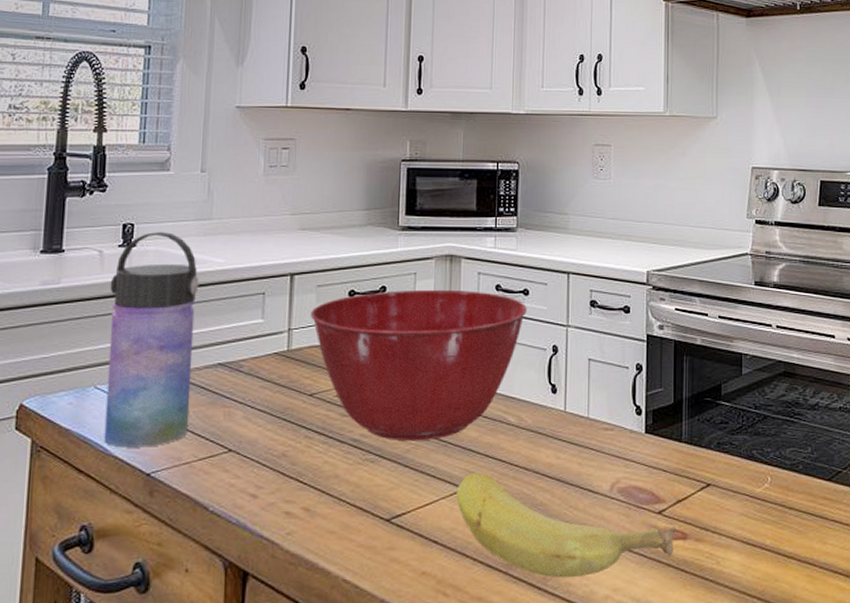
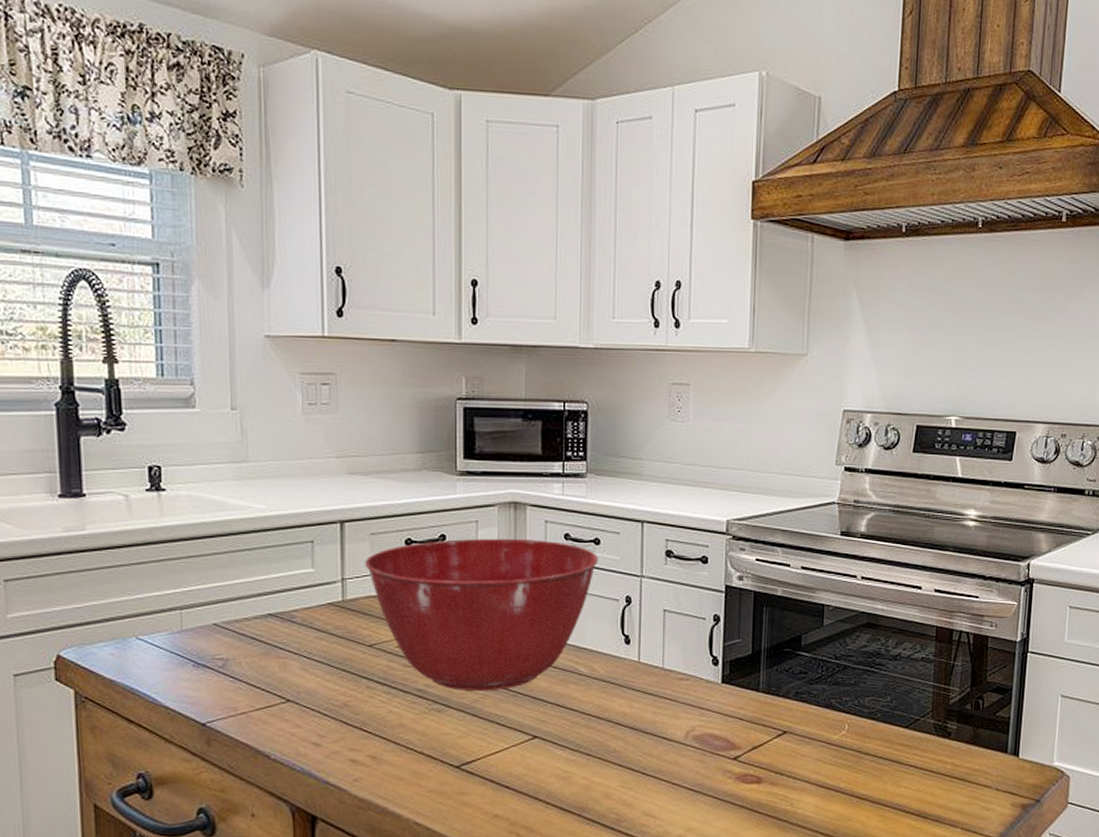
water bottle: present [104,231,199,448] -> none [141,474,242,698]
fruit: present [456,473,676,578] -> none [527,721,751,820]

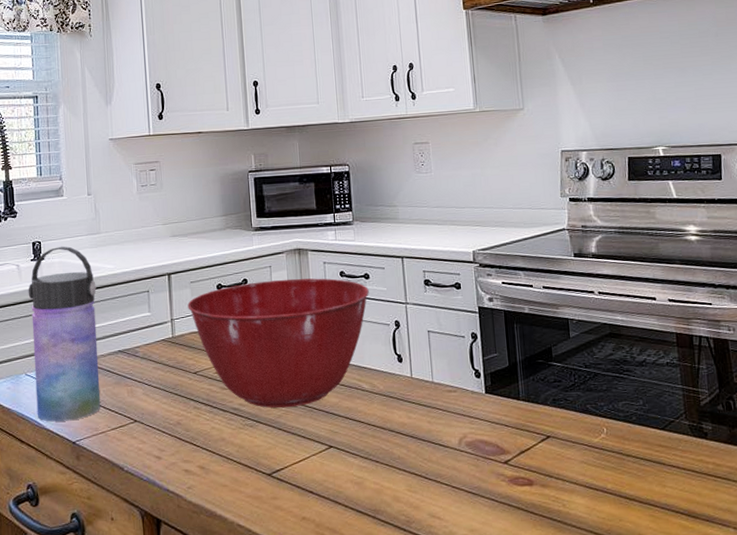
water bottle: none [141,474,242,698] -> present [28,246,101,422]

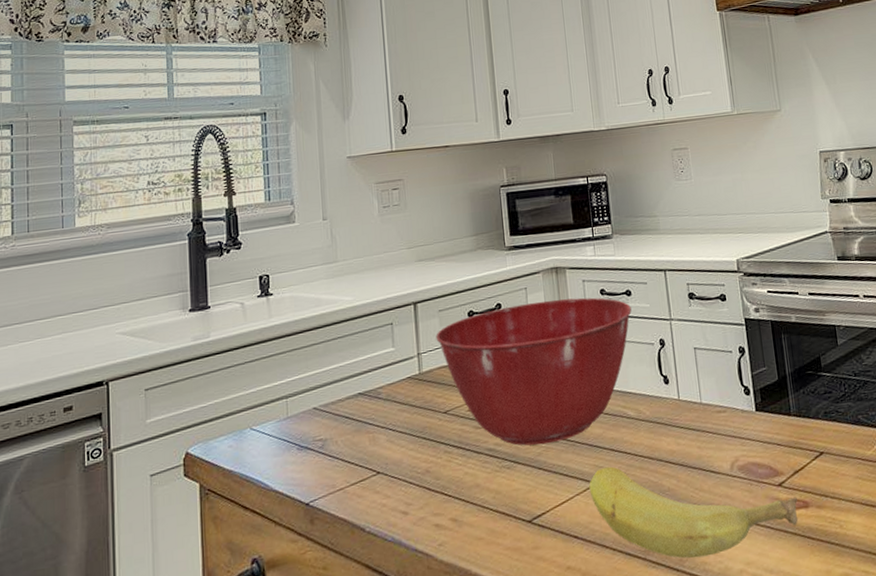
water bottle: present [28,246,101,422] -> none [254,278,339,482]
fruit: none [324,432,522,521] -> present [589,466,798,559]

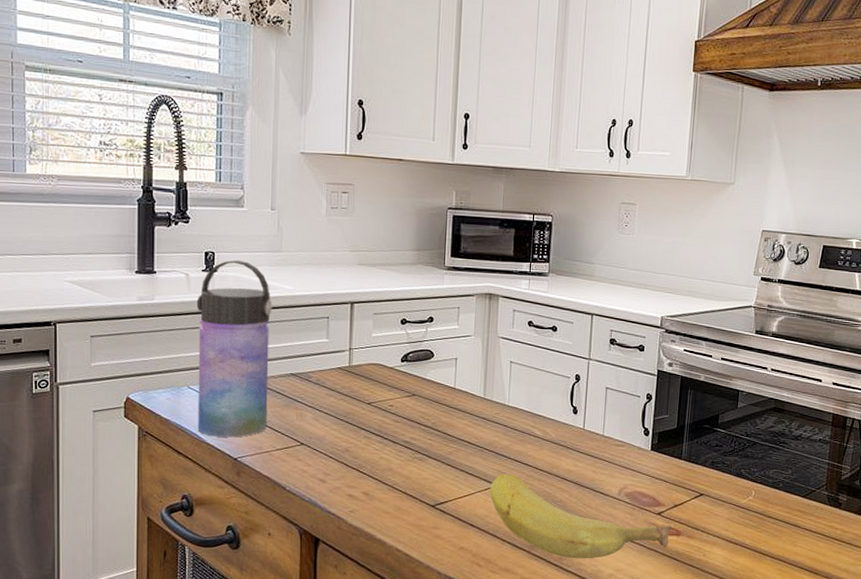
water bottle: none [254,278,339,482] -> present [196,259,272,438]
mixing bowl: present [436,297,632,446] -> none [368,321,555,446]

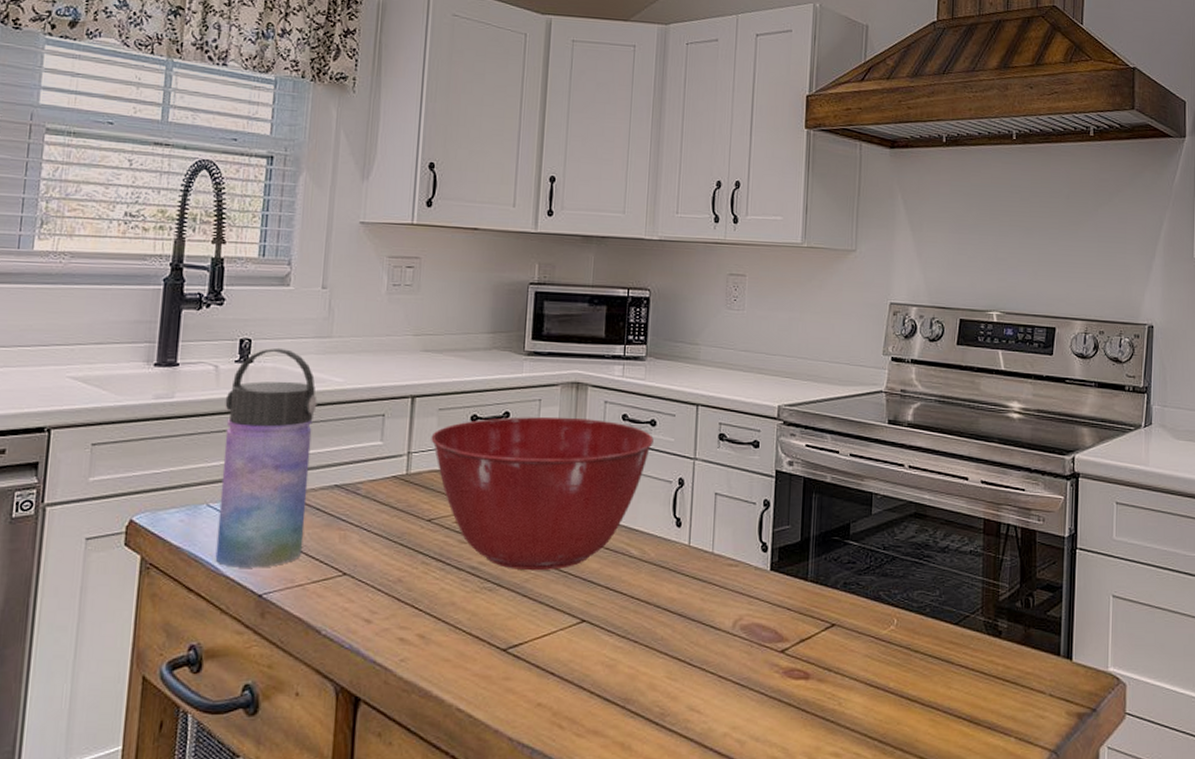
mixing bowl: none [368,321,555,446] -> present [431,416,654,571]
fruit: present [490,473,672,559] -> none [575,605,798,714]

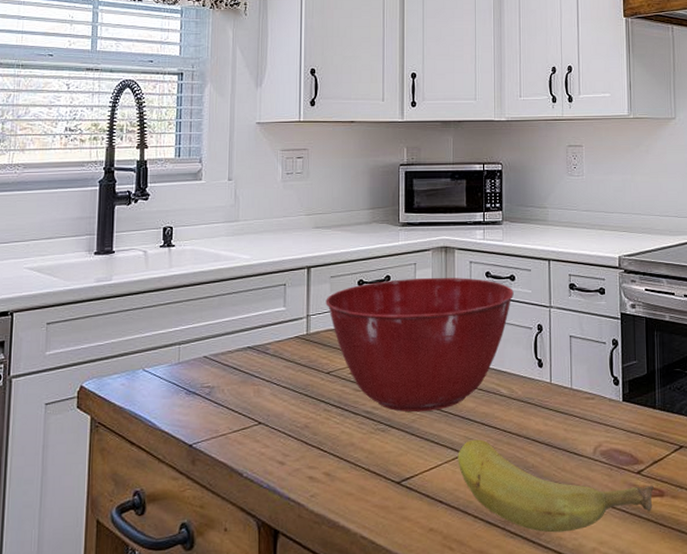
water bottle: present [215,347,317,568] -> none [152,232,229,422]
fruit: none [575,605,798,714] -> present [458,439,654,533]

